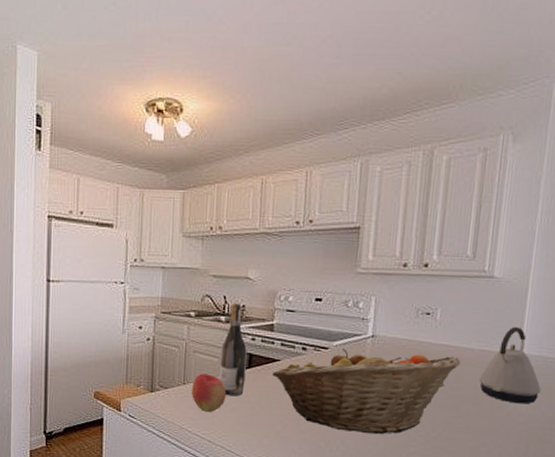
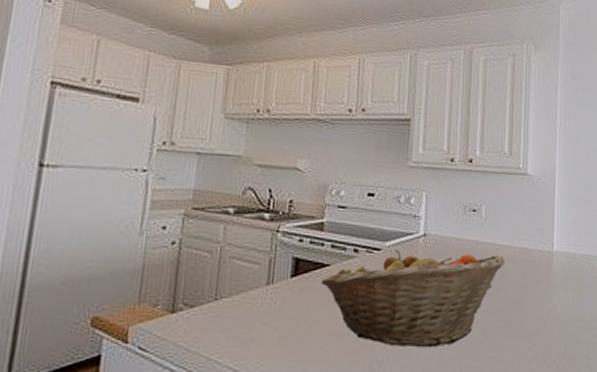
apple: present [191,373,227,413] -> none [224,285,268,336]
wine bottle: present [219,302,247,397] -> none [260,197,293,312]
kettle: present [478,326,541,404] -> none [521,223,572,303]

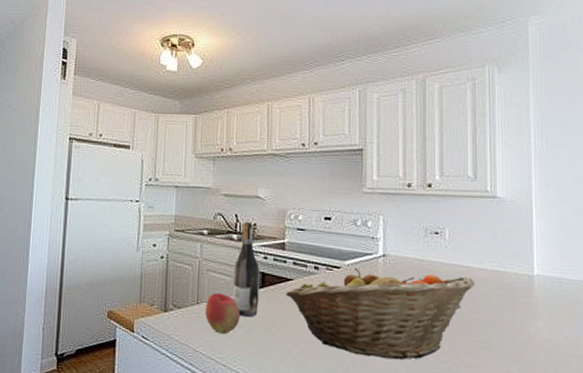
apple: none [224,285,268,336] -> present [204,293,241,335]
wine bottle: none [260,197,293,312] -> present [233,221,260,318]

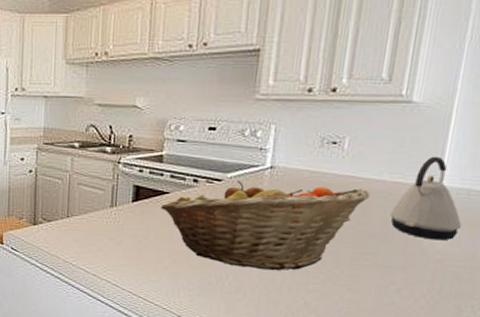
apple: present [204,293,241,335] -> none [75,206,112,247]
wine bottle: present [233,221,260,318] -> none [105,132,134,230]
kettle: none [495,246,561,328] -> present [389,156,462,241]

